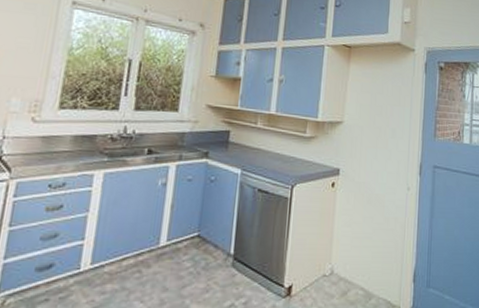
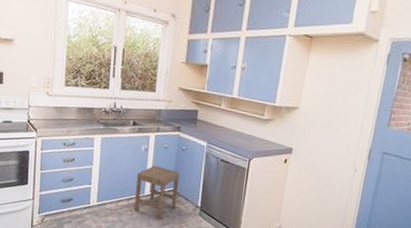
stool: none [143,204,208,280] -> present [133,165,180,220]

